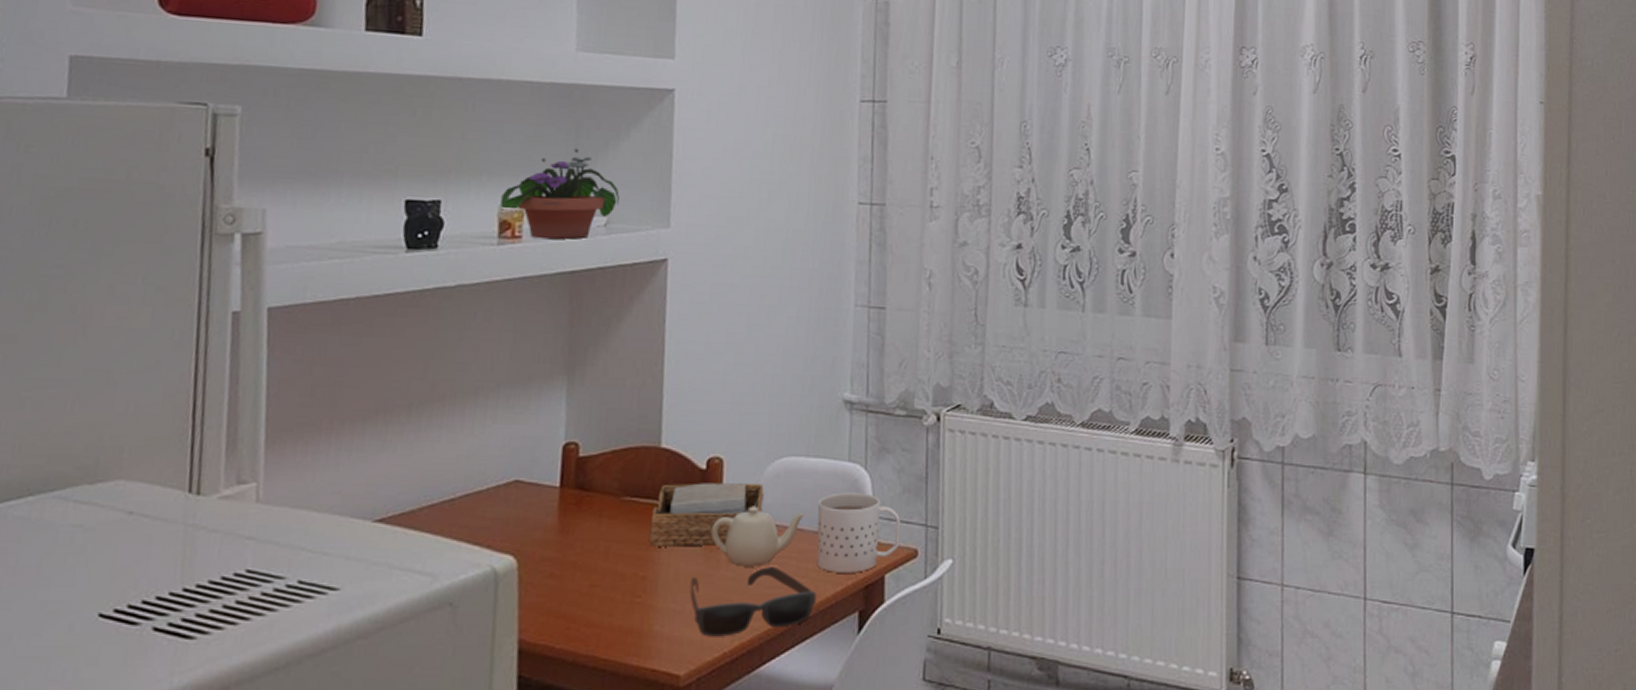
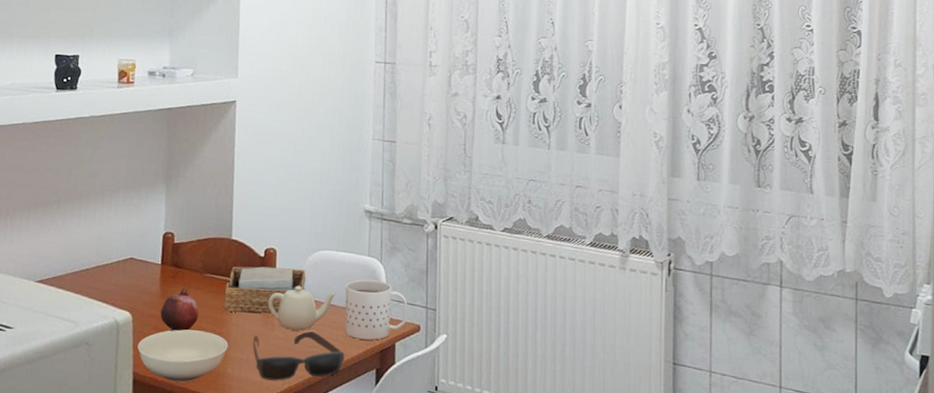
potted flower: present [500,148,620,240] -> none [119,19,202,85]
bowl: none [525,575,656,649] -> present [137,329,228,383]
fruit: none [558,516,615,580] -> present [160,287,199,332]

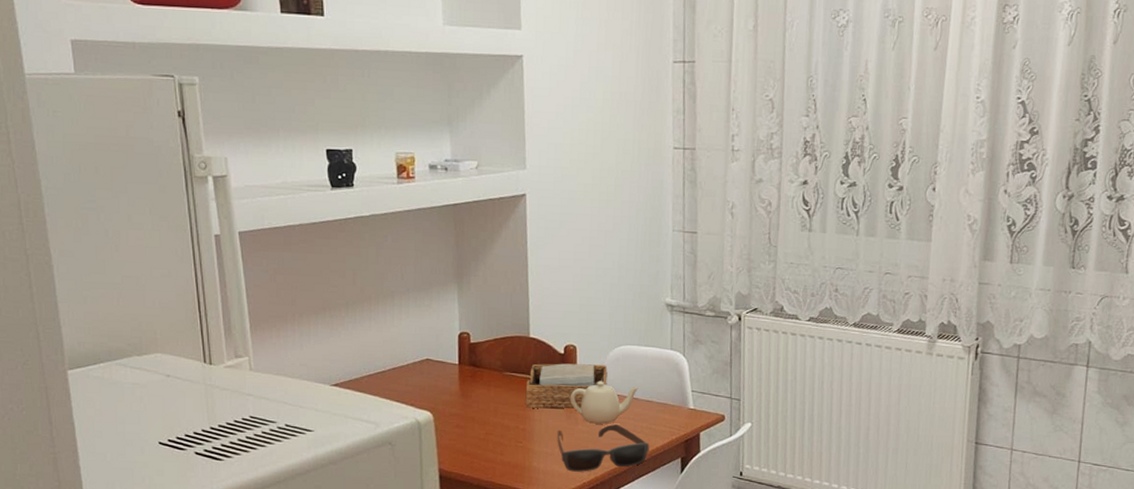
bowl: present [137,329,228,383] -> none [441,426,532,477]
fruit: present [160,287,199,332] -> none [461,385,501,430]
mug: present [344,279,408,340] -> none [648,372,712,431]

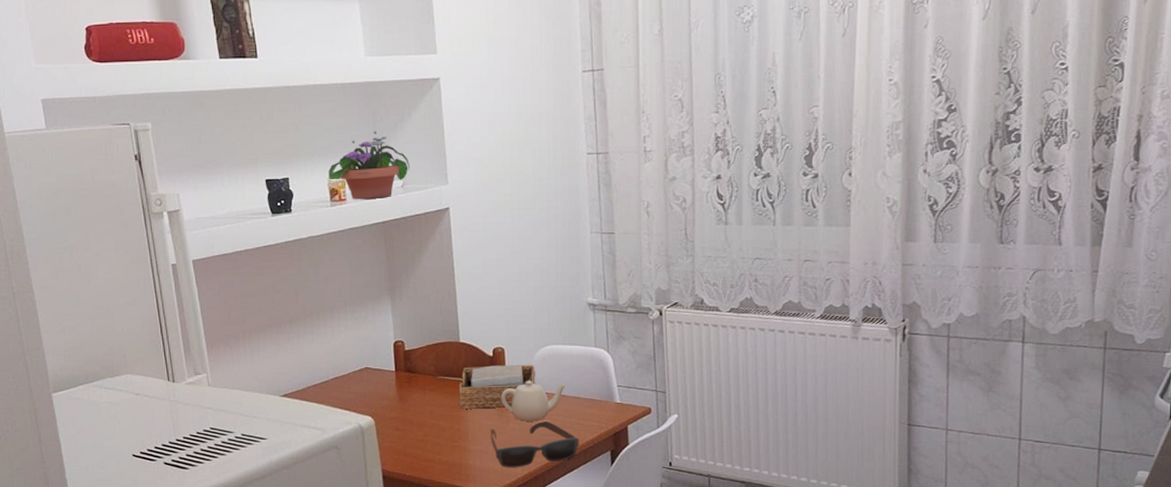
potted flower: none [396,106,486,179] -> present [328,131,410,200]

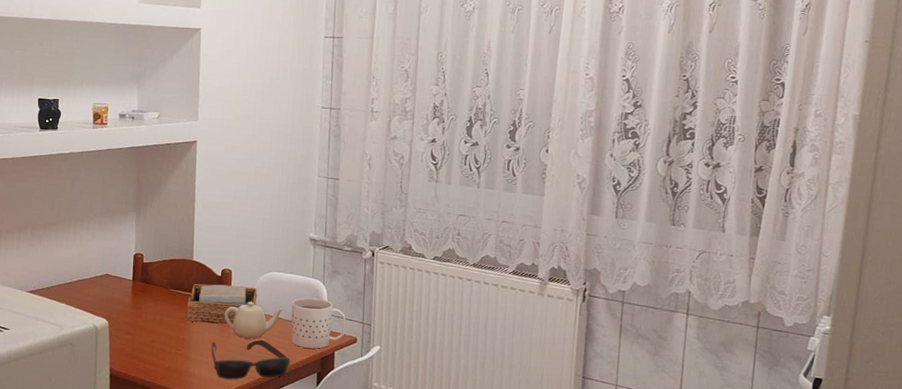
potted flower: present [328,131,410,200] -> none [94,67,166,126]
mug: none [576,369,638,425] -> present [290,297,346,349]

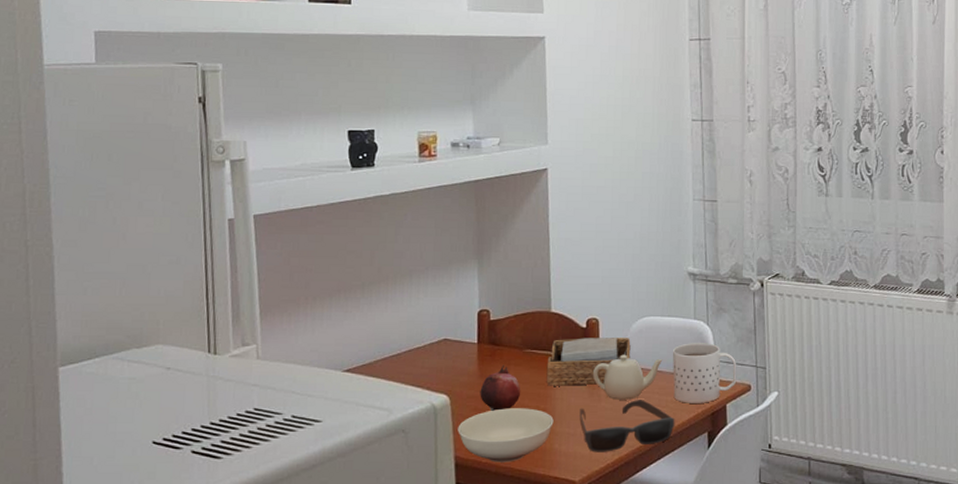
bowl: none [113,335,190,379] -> present [457,408,554,463]
fruit: none [132,299,165,337] -> present [480,364,521,412]

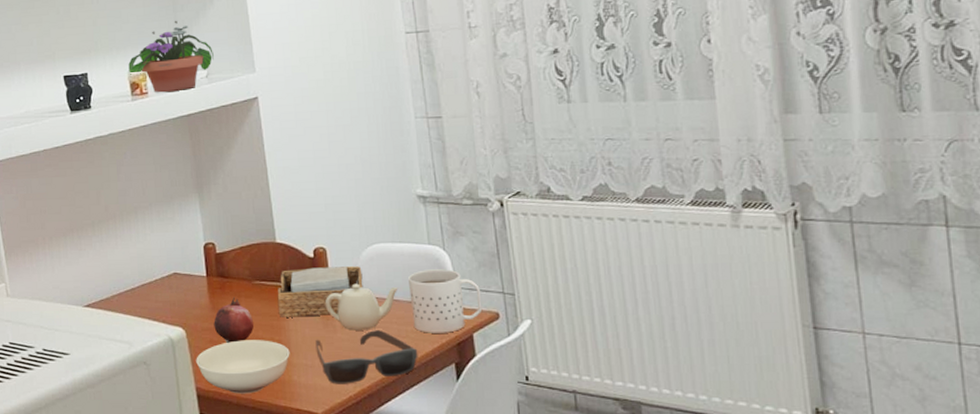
potted flower: none [419,86,508,157] -> present [128,20,214,93]

